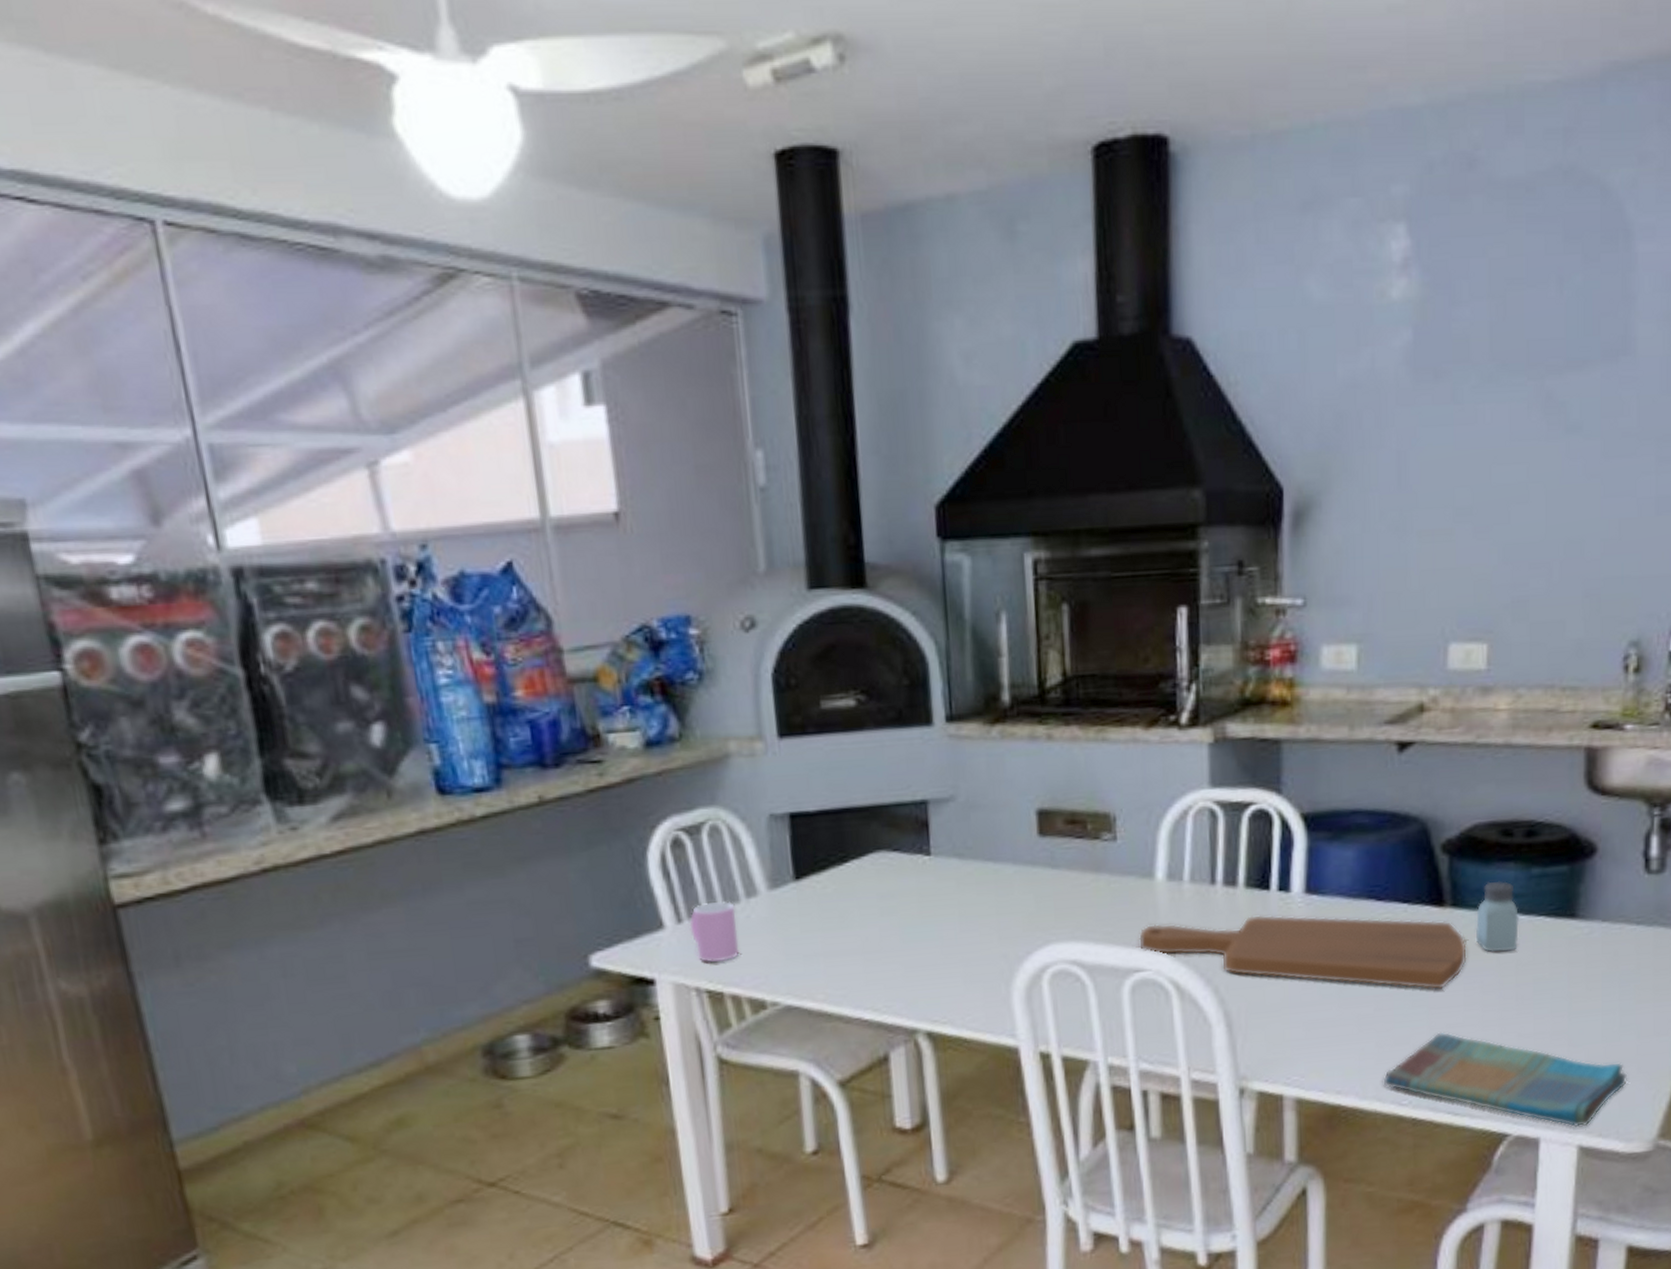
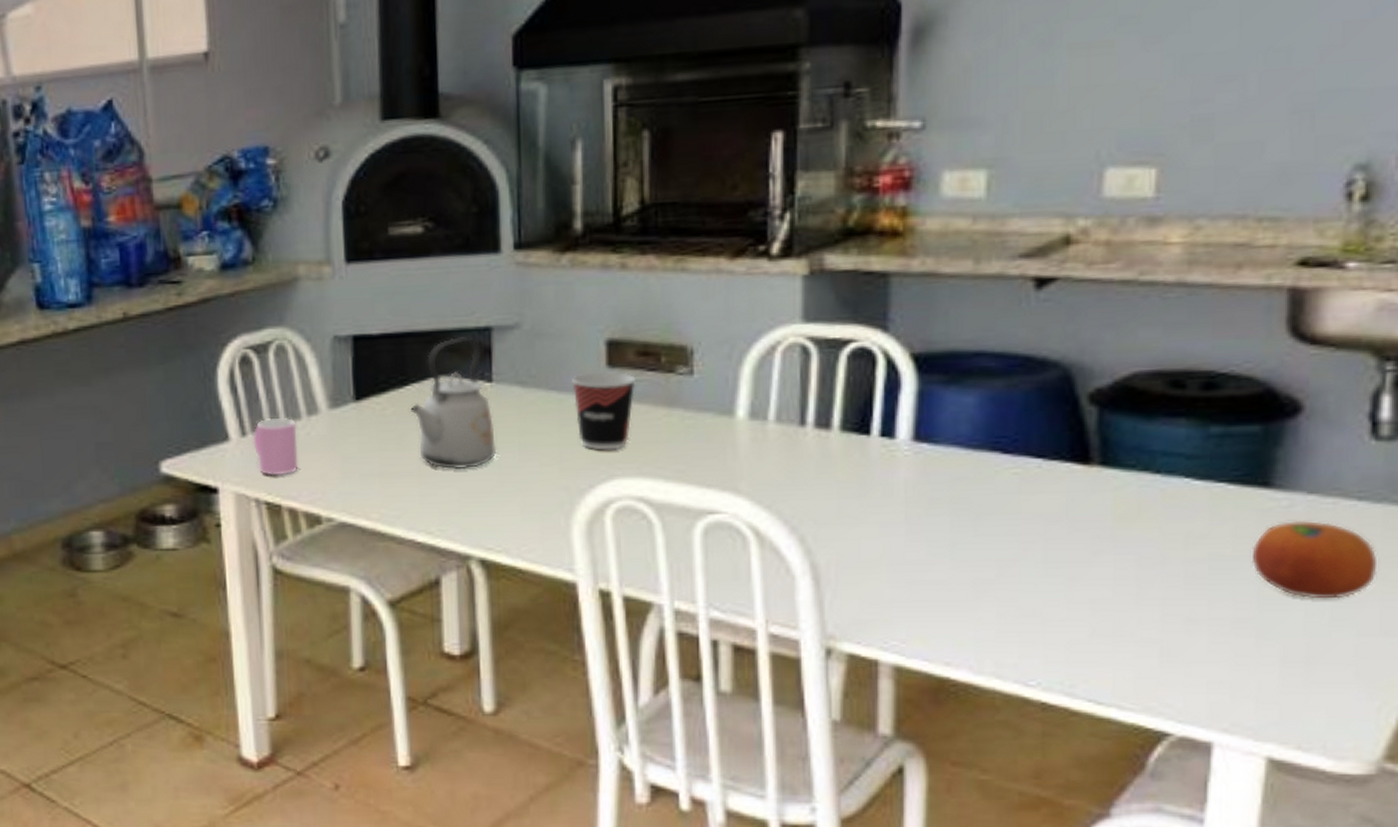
kettle: none [851,811,939,945] -> present [410,337,497,469]
cup: none [1006,840,1065,918] -> present [572,371,636,451]
cutting board: present [1139,915,1468,990] -> none [715,462,1121,559]
dish towel: present [1383,1032,1627,1128] -> none [1004,607,1339,736]
saltshaker: present [1475,881,1519,953] -> none [1131,438,1191,521]
fruit: none [1564,944,1651,1010] -> present [1251,521,1378,599]

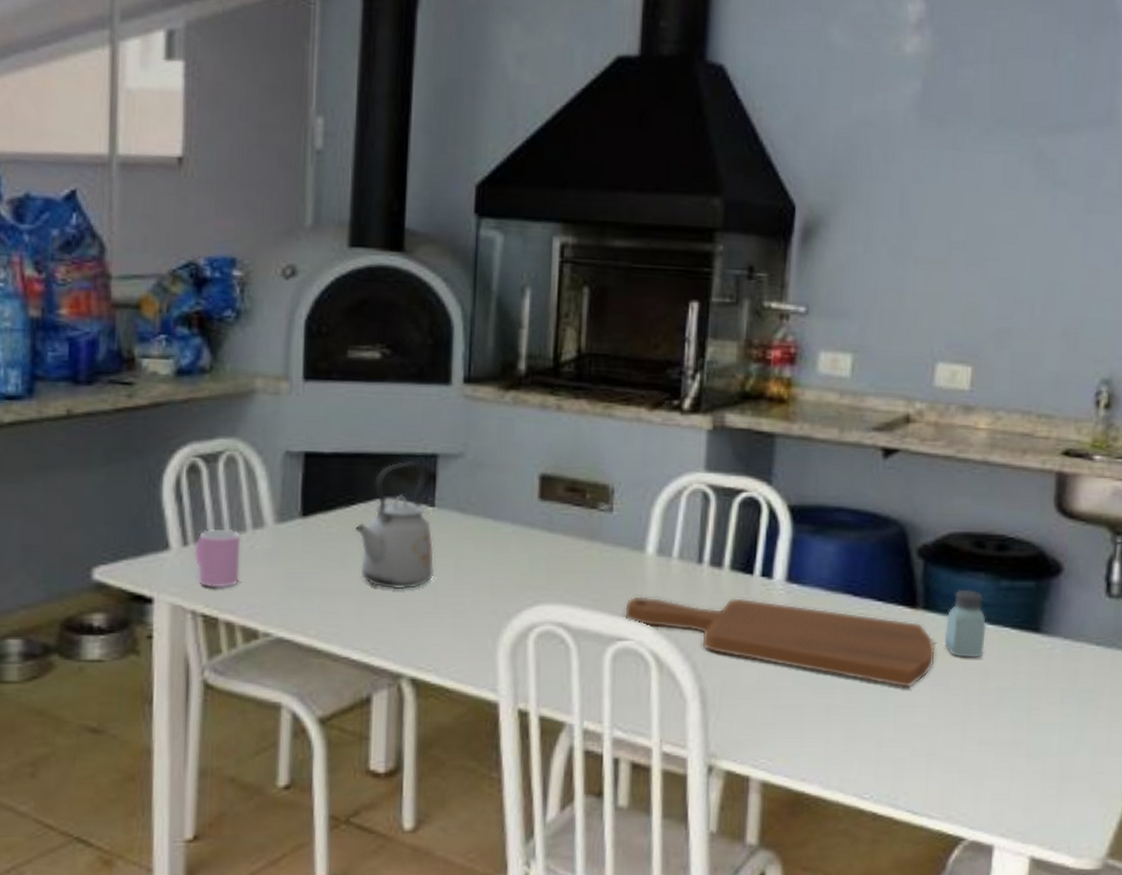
cup: present [572,371,636,451] -> none [507,503,563,578]
cutting board: none [715,462,1121,559] -> present [625,596,936,689]
saltshaker: none [1131,438,1191,521] -> present [944,589,986,658]
fruit: present [1251,521,1378,599] -> none [1025,661,1107,725]

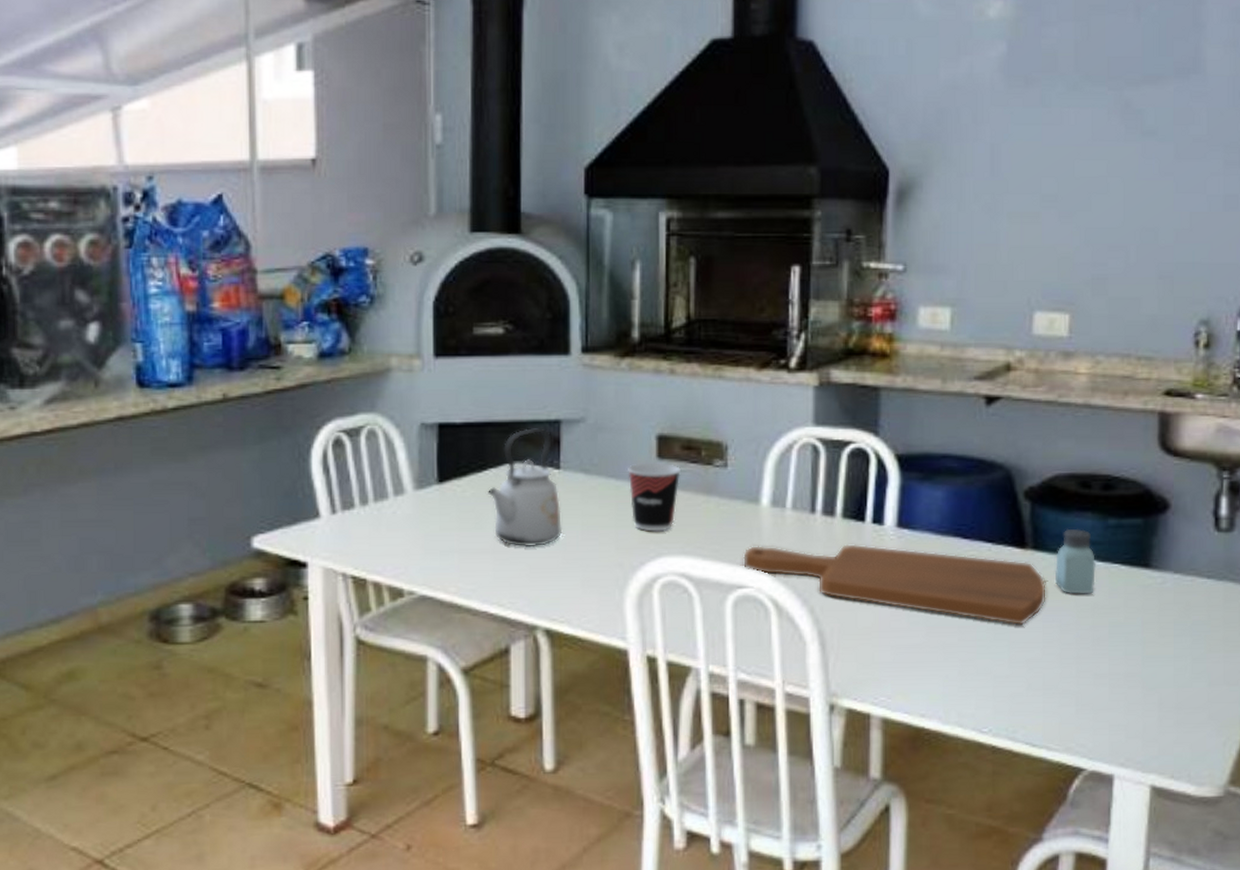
cup: present [194,528,241,587] -> none [342,496,384,551]
cup: none [507,503,563,578] -> present [628,463,681,532]

